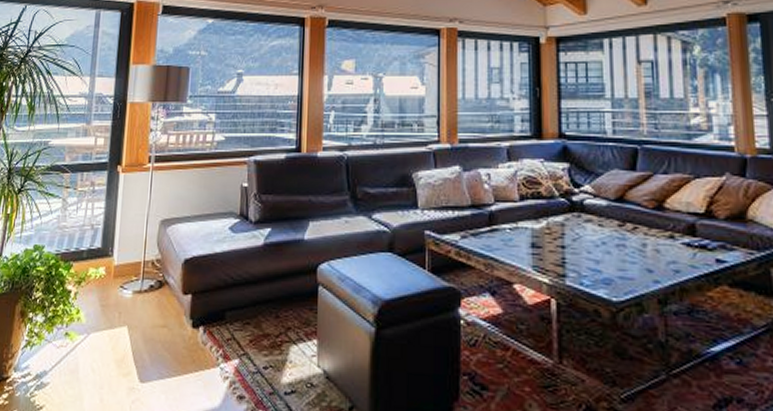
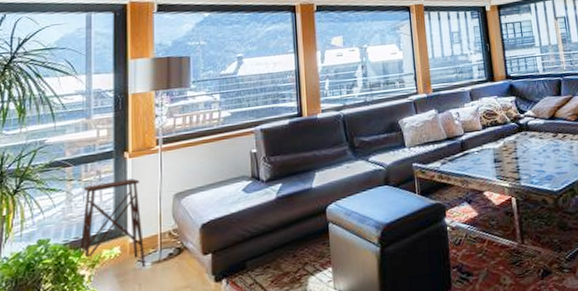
side table: none [69,195,129,295] -> present [79,178,146,267]

